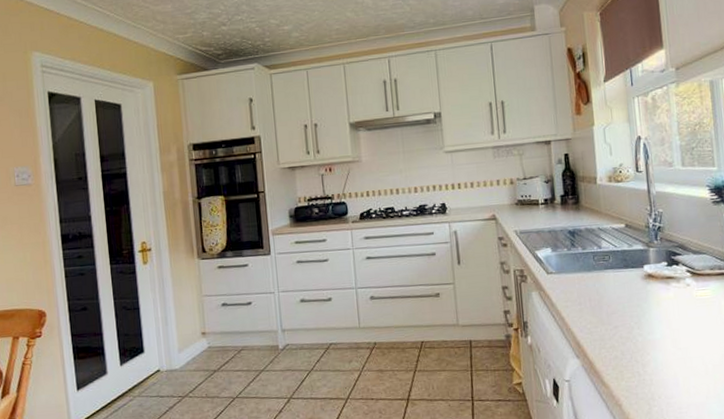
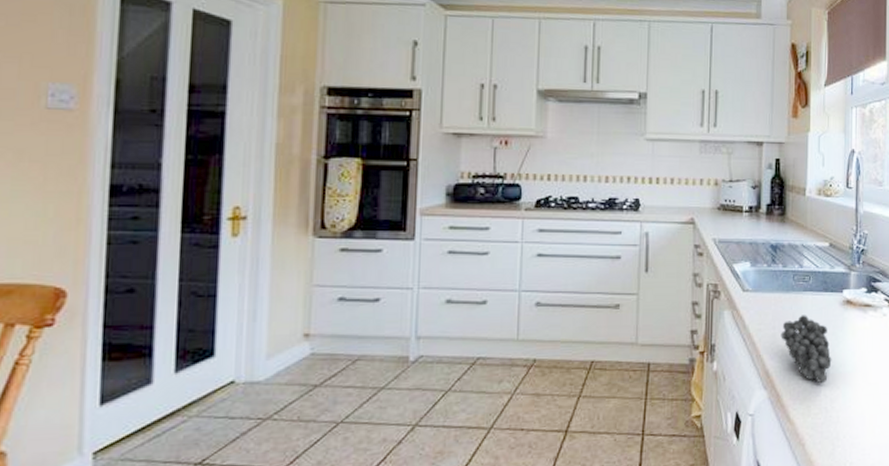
fruit: none [587,290,640,351] -> present [780,315,832,384]

